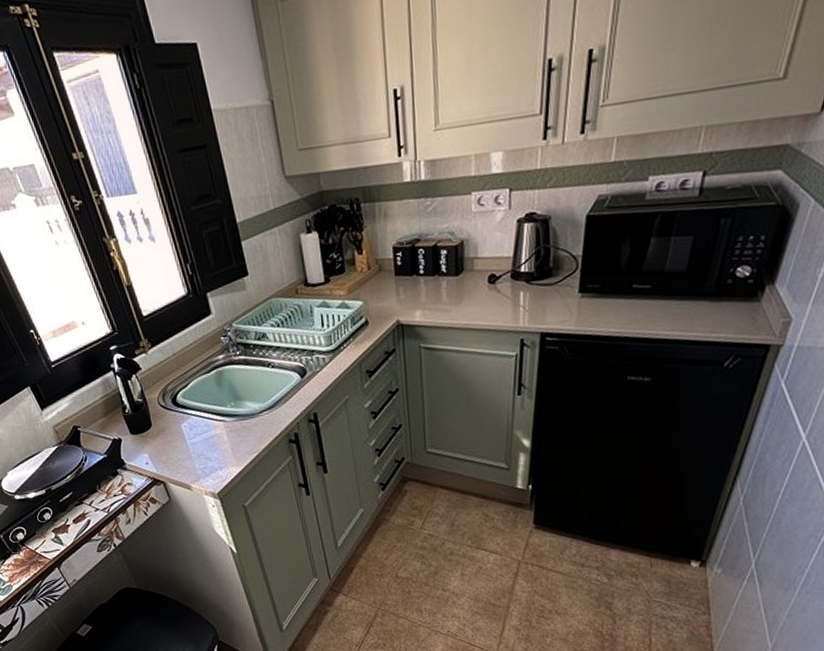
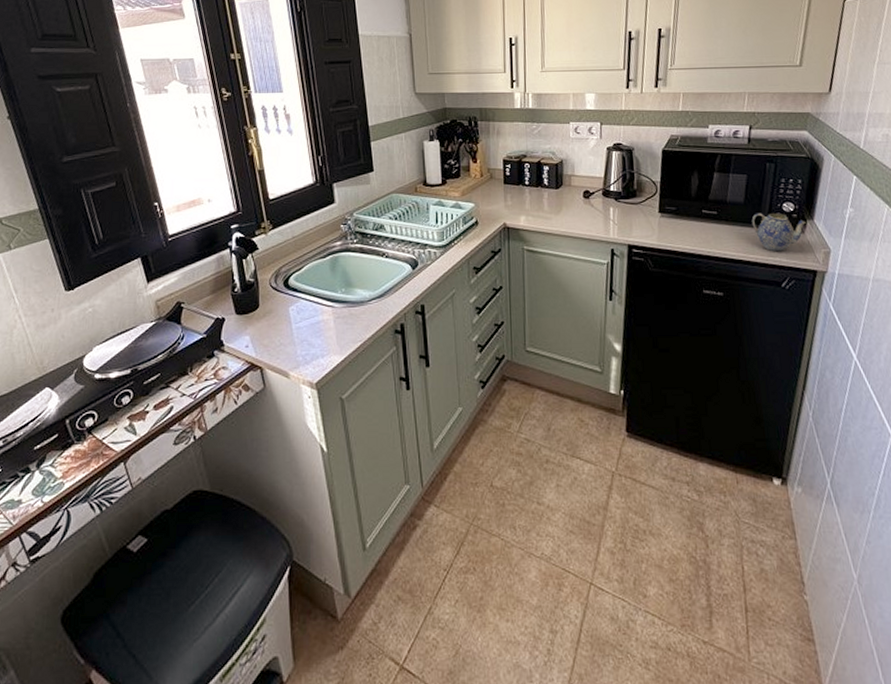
teapot: none [694,280,764,327] -> present [751,213,806,252]

